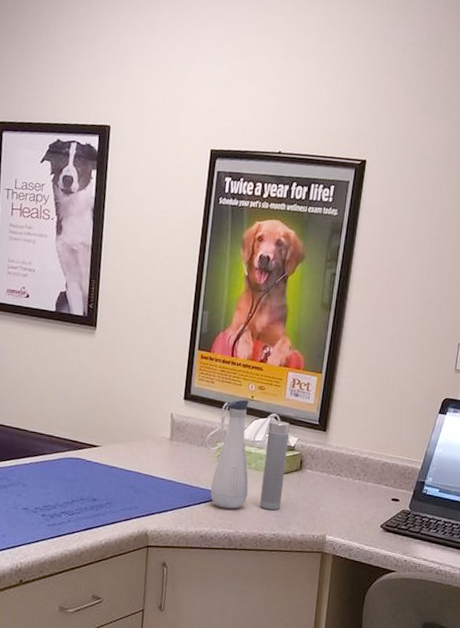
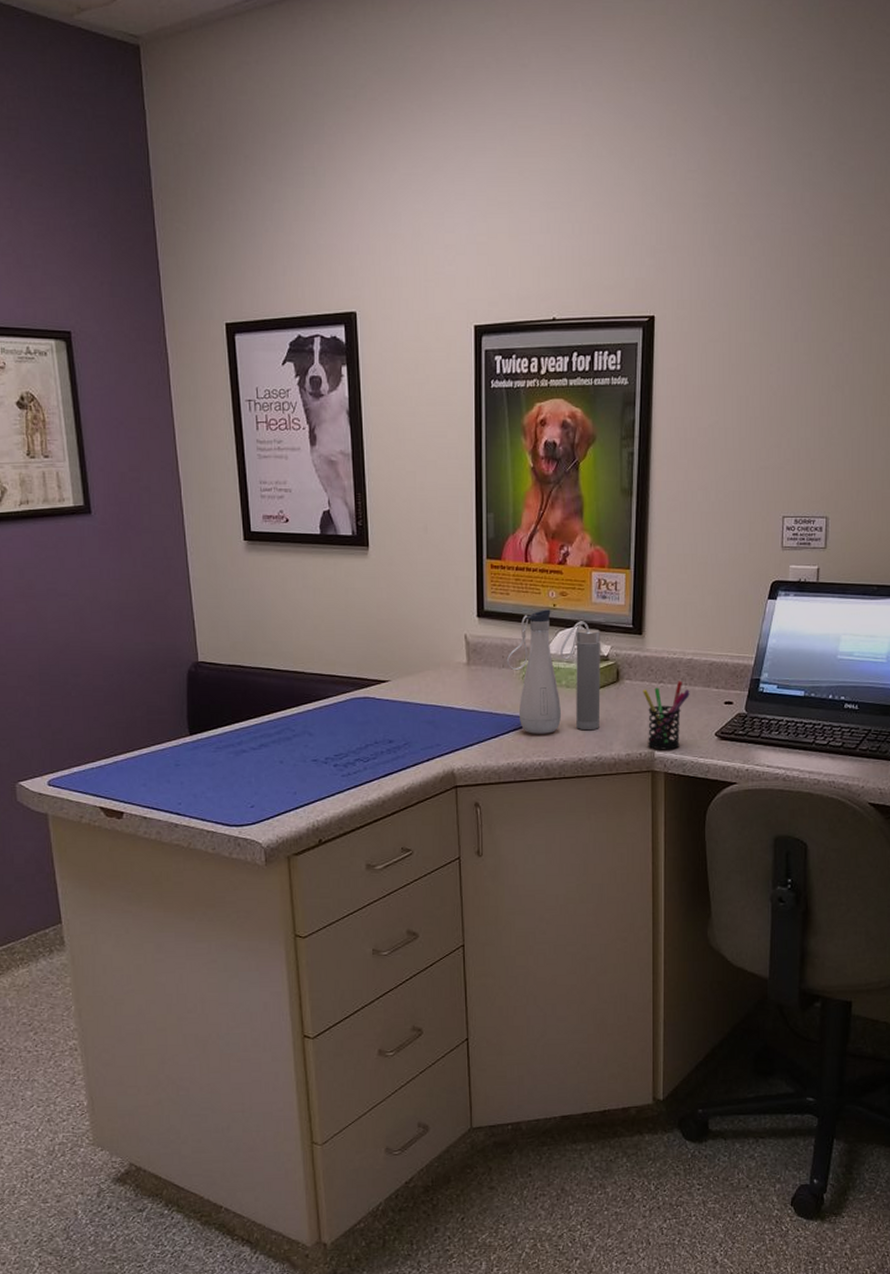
pen holder: none [321,475,363,536] -> present [643,681,690,750]

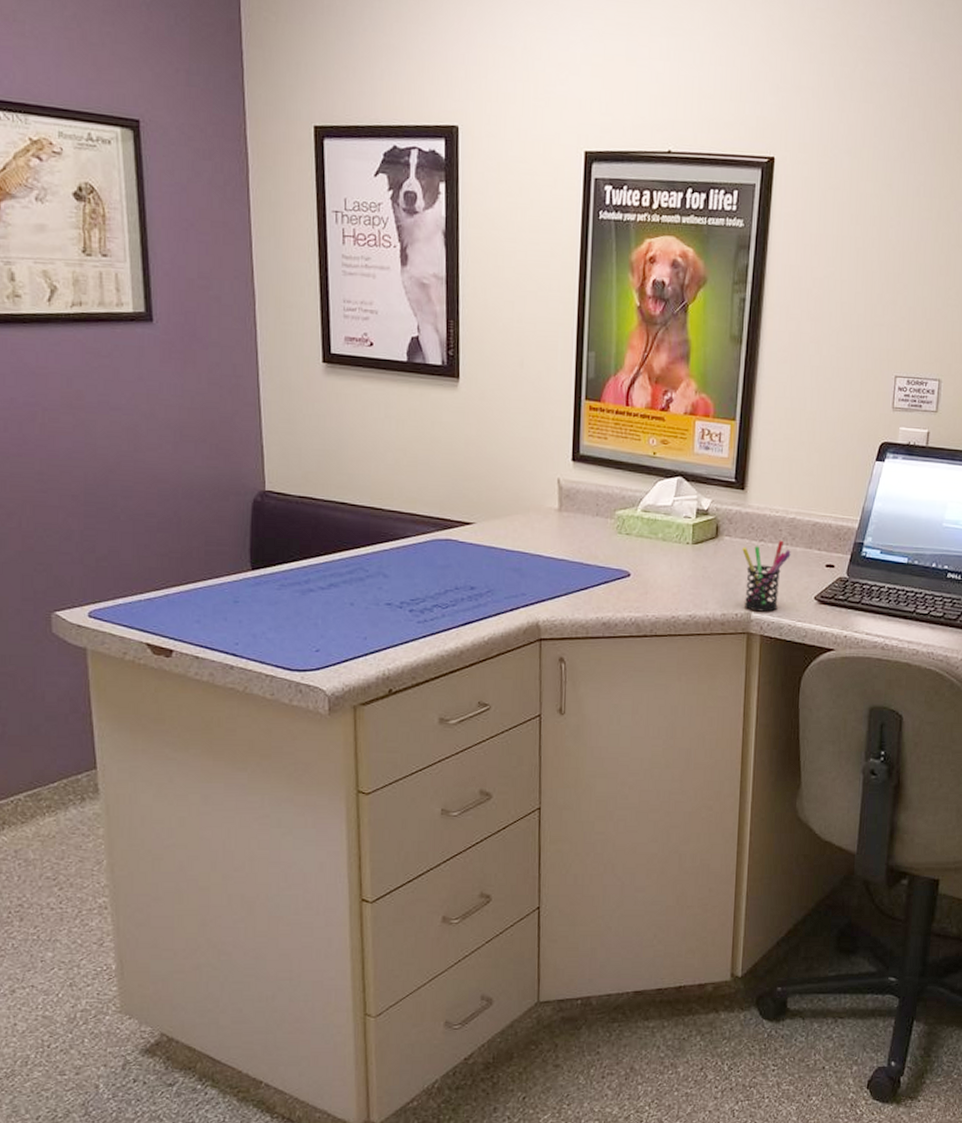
water bottle: present [506,609,601,734] -> none [600,457,701,589]

